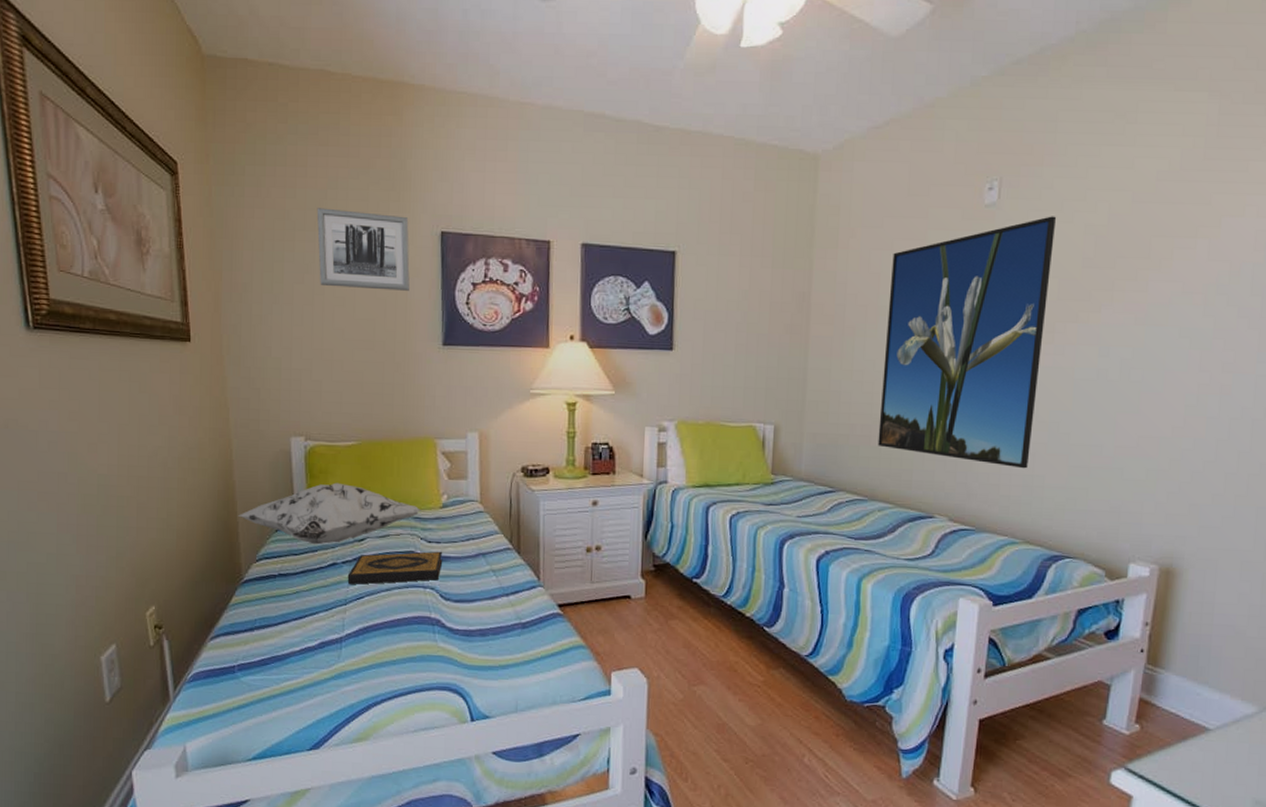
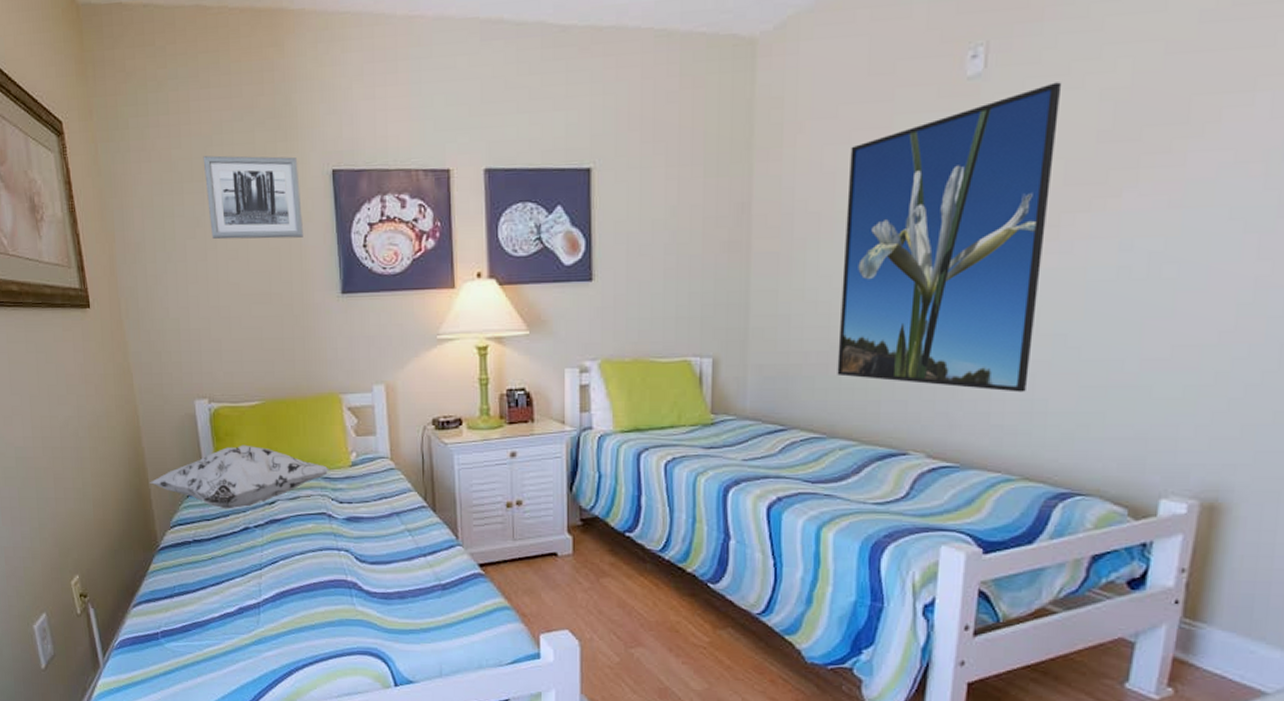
hardback book: present [347,551,443,585] -> none [260,511,356,549]

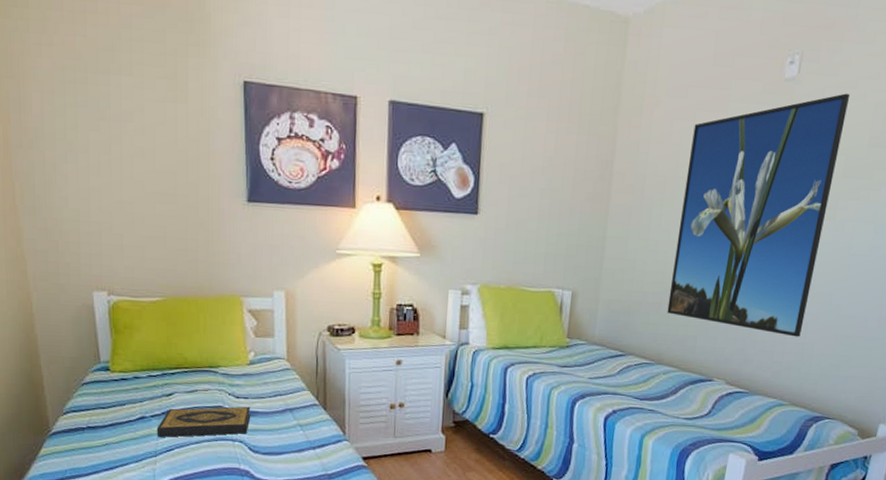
decorative pillow: present [149,445,332,509] -> none [41,338,230,399]
wall art: present [203,155,303,240] -> none [110,49,212,143]
hardback book: none [260,511,356,549] -> present [156,406,251,438]

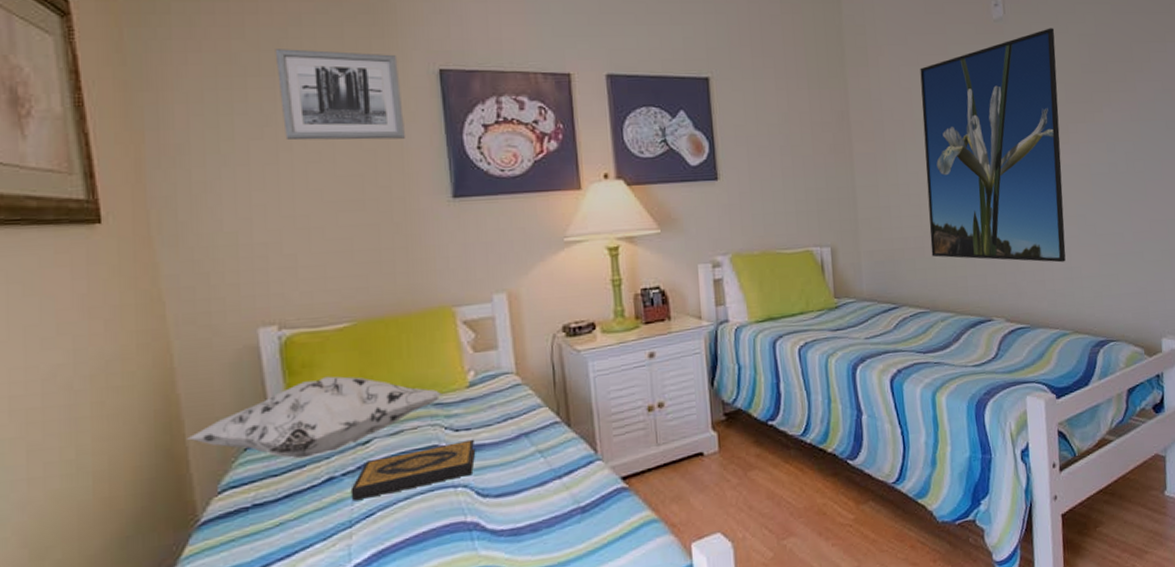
decorative pillow: none [41,338,230,399] -> present [185,376,445,459]
wall art: none [110,49,212,143] -> present [275,49,405,141]

